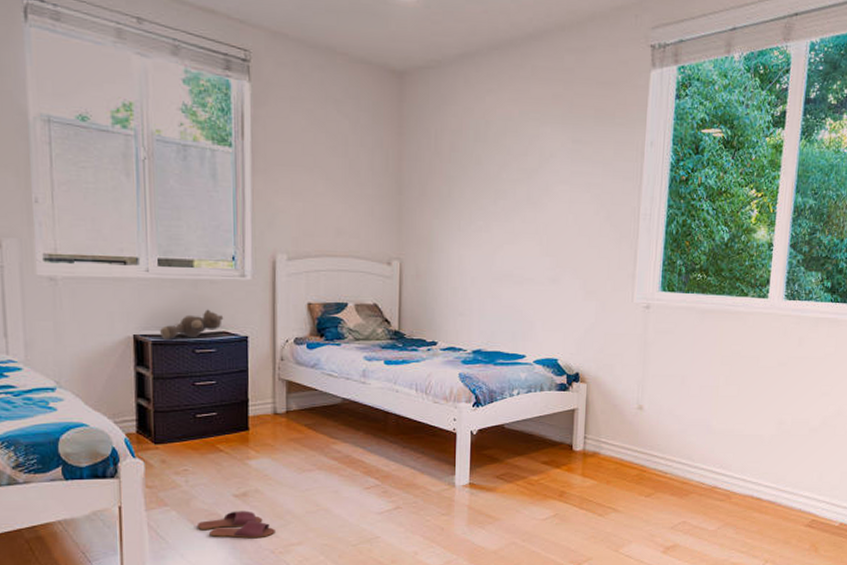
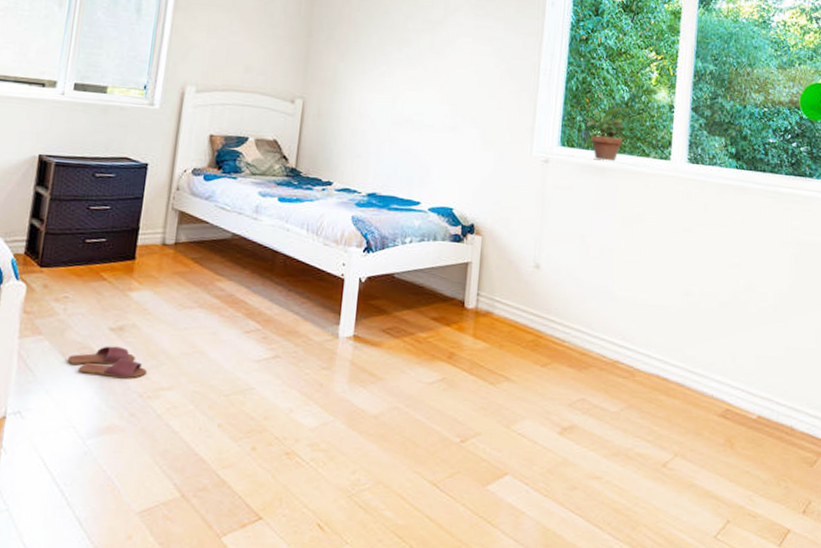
stuffed bear: present [159,309,224,341] -> none [64,134,128,163]
potted plant: none [686,249,727,303] -> present [586,107,627,162]

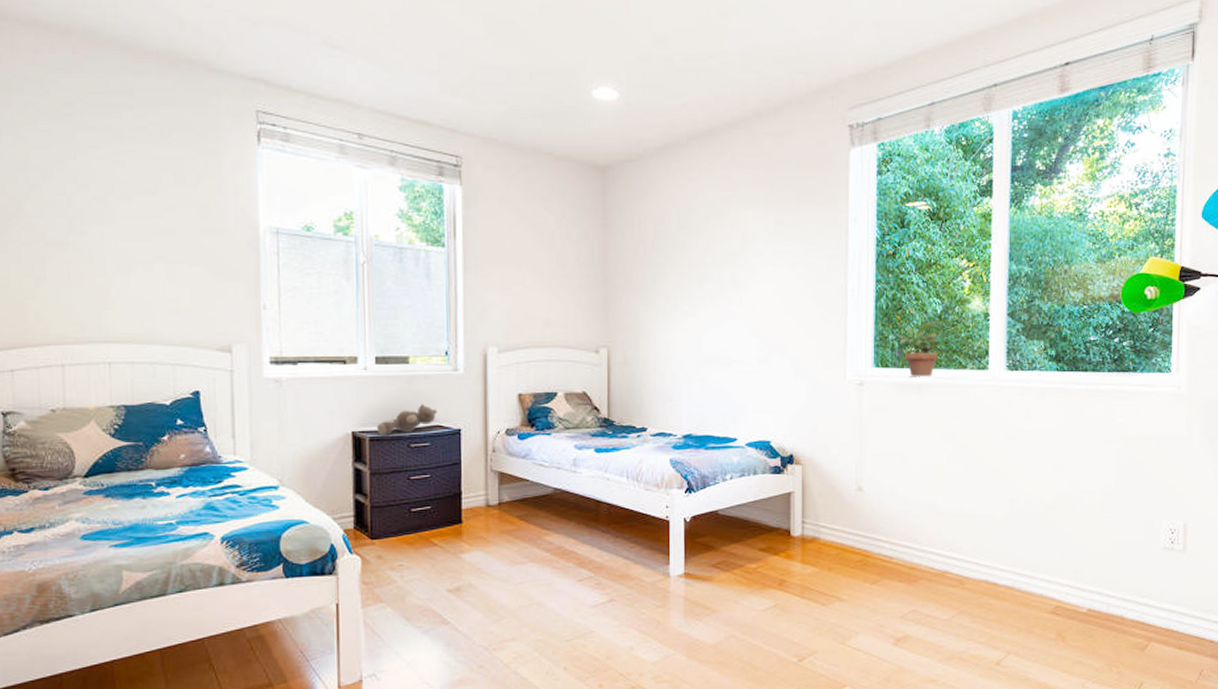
stuffed bear: none [64,134,128,163] -> present [376,404,438,436]
slippers: present [68,346,147,378] -> none [413,606,489,634]

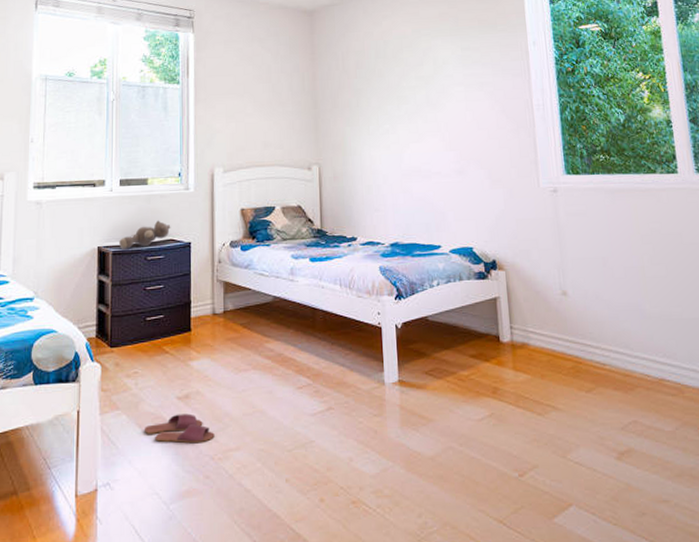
slippers: none [413,606,489,634] -> present [145,413,215,443]
potted plant: present [899,321,941,377] -> none [586,130,628,183]

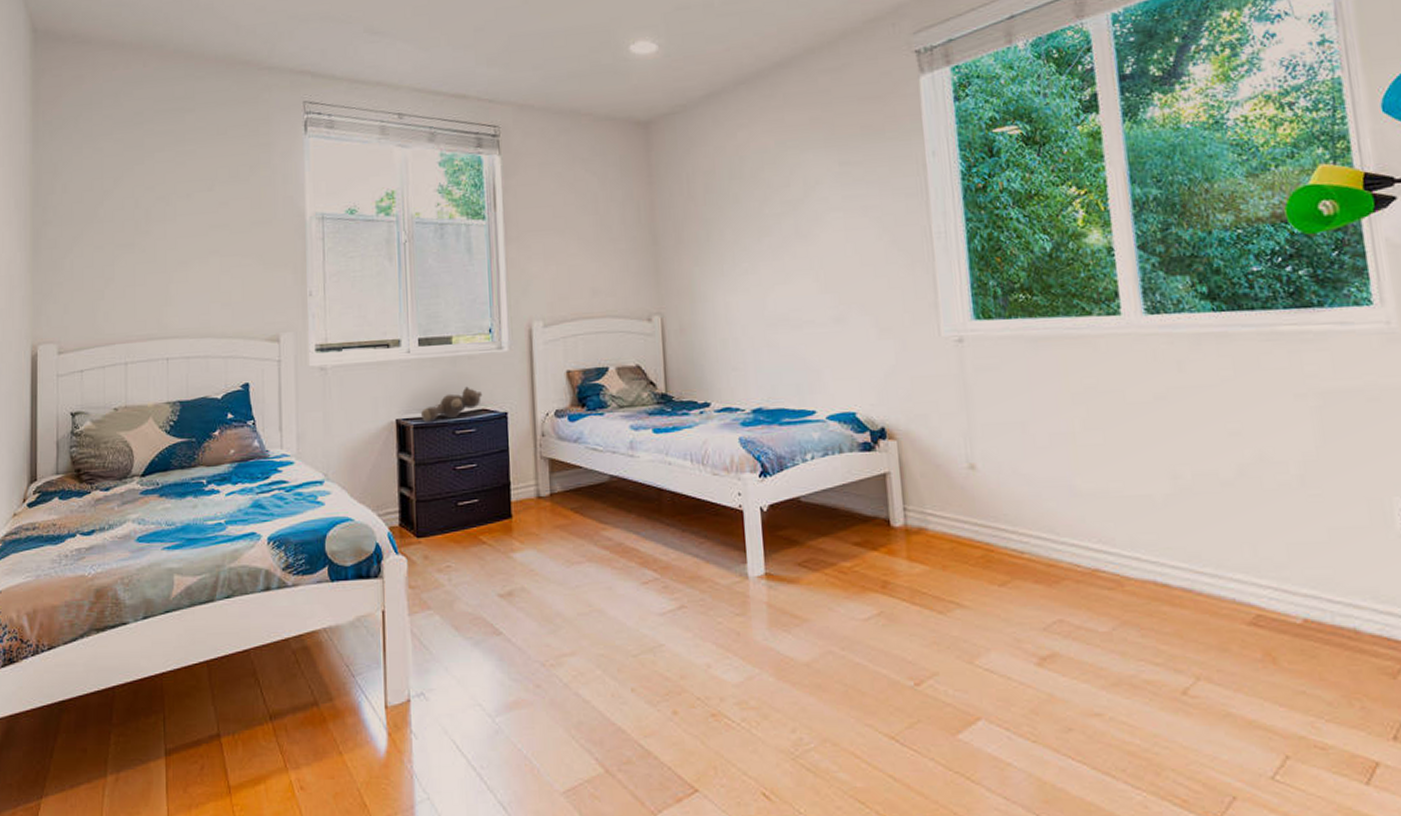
slippers: present [145,413,215,443] -> none [462,613,545,647]

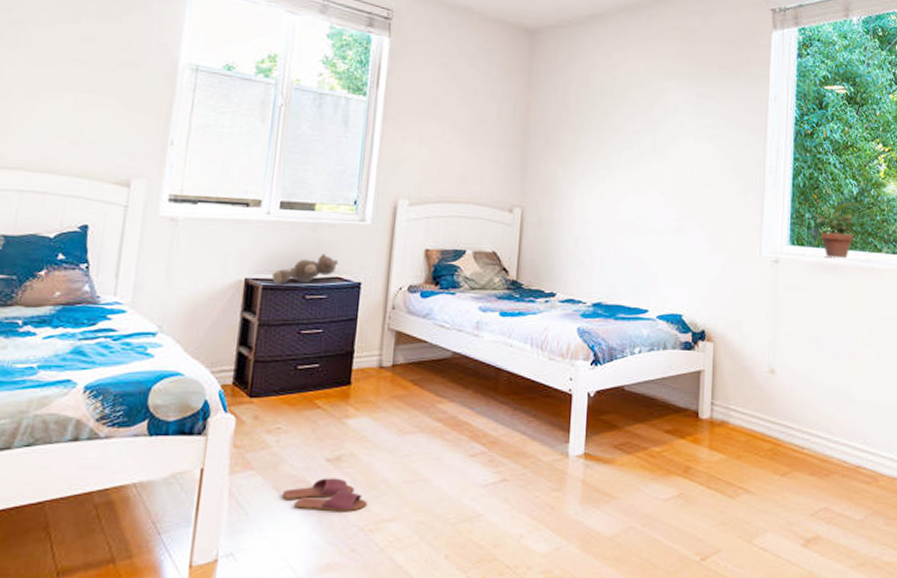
slippers: none [462,613,545,647] -> present [283,478,367,511]
potted plant: none [1001,261,1056,329] -> present [815,202,856,259]

